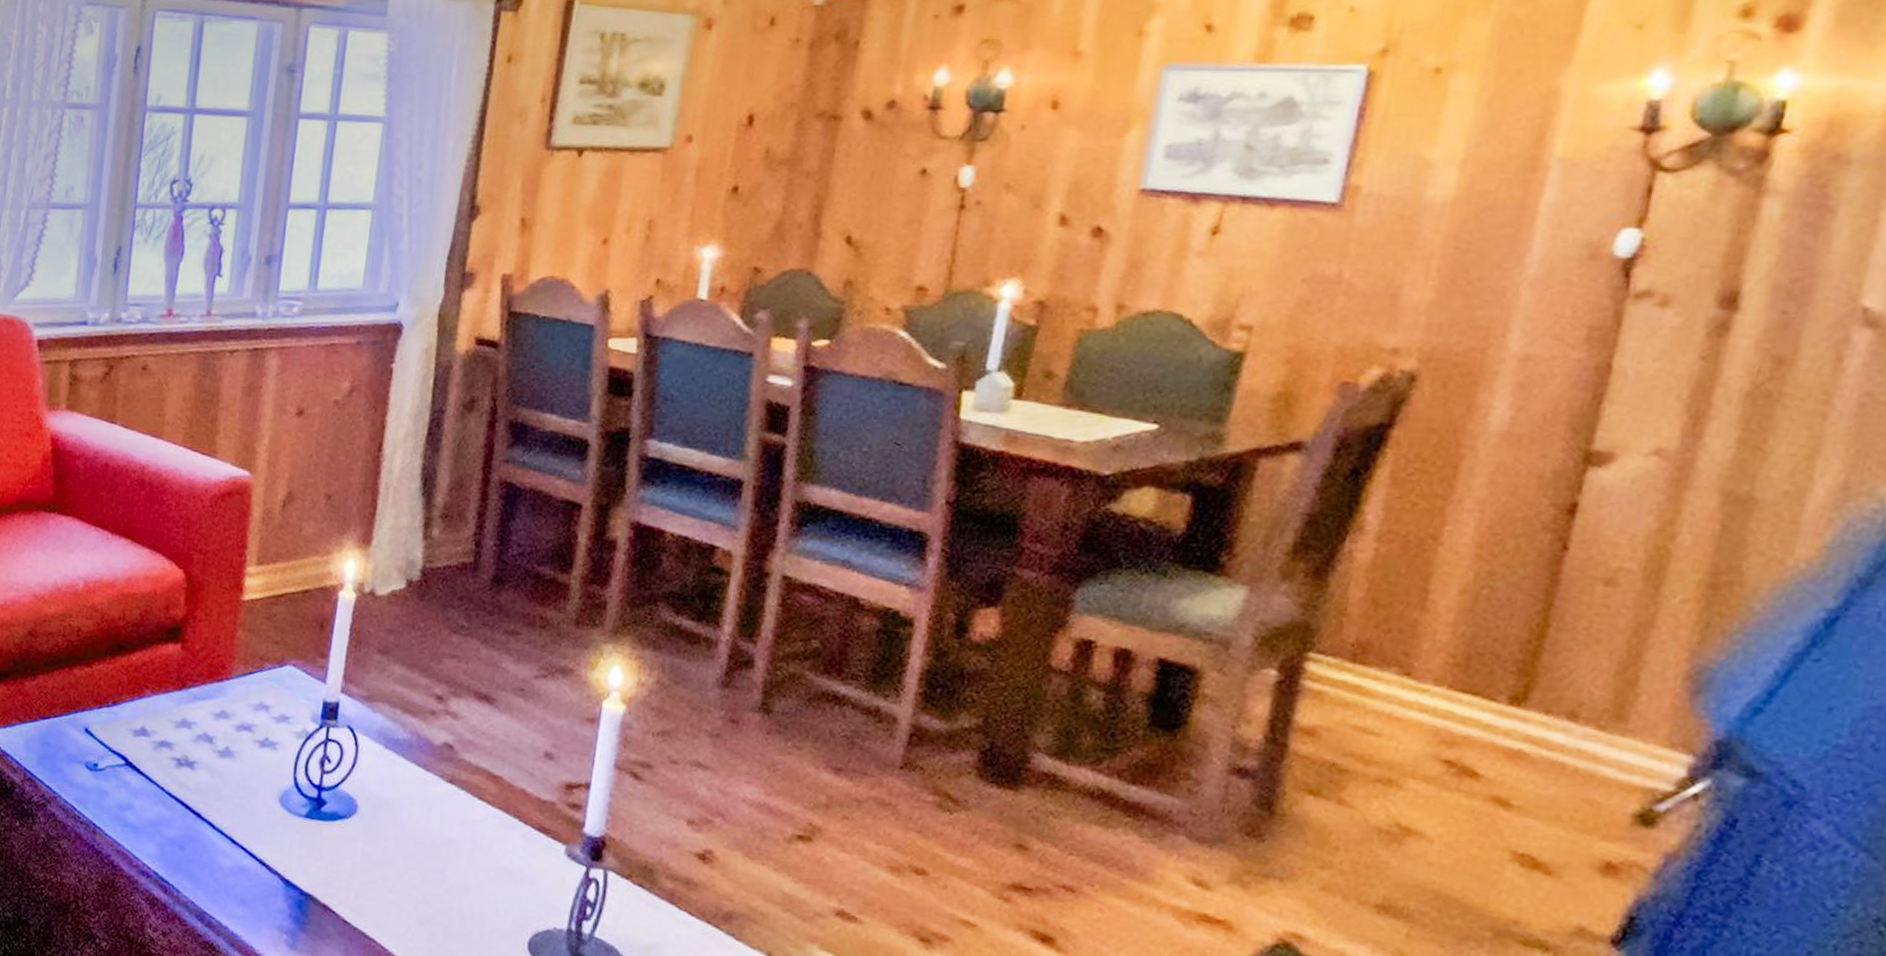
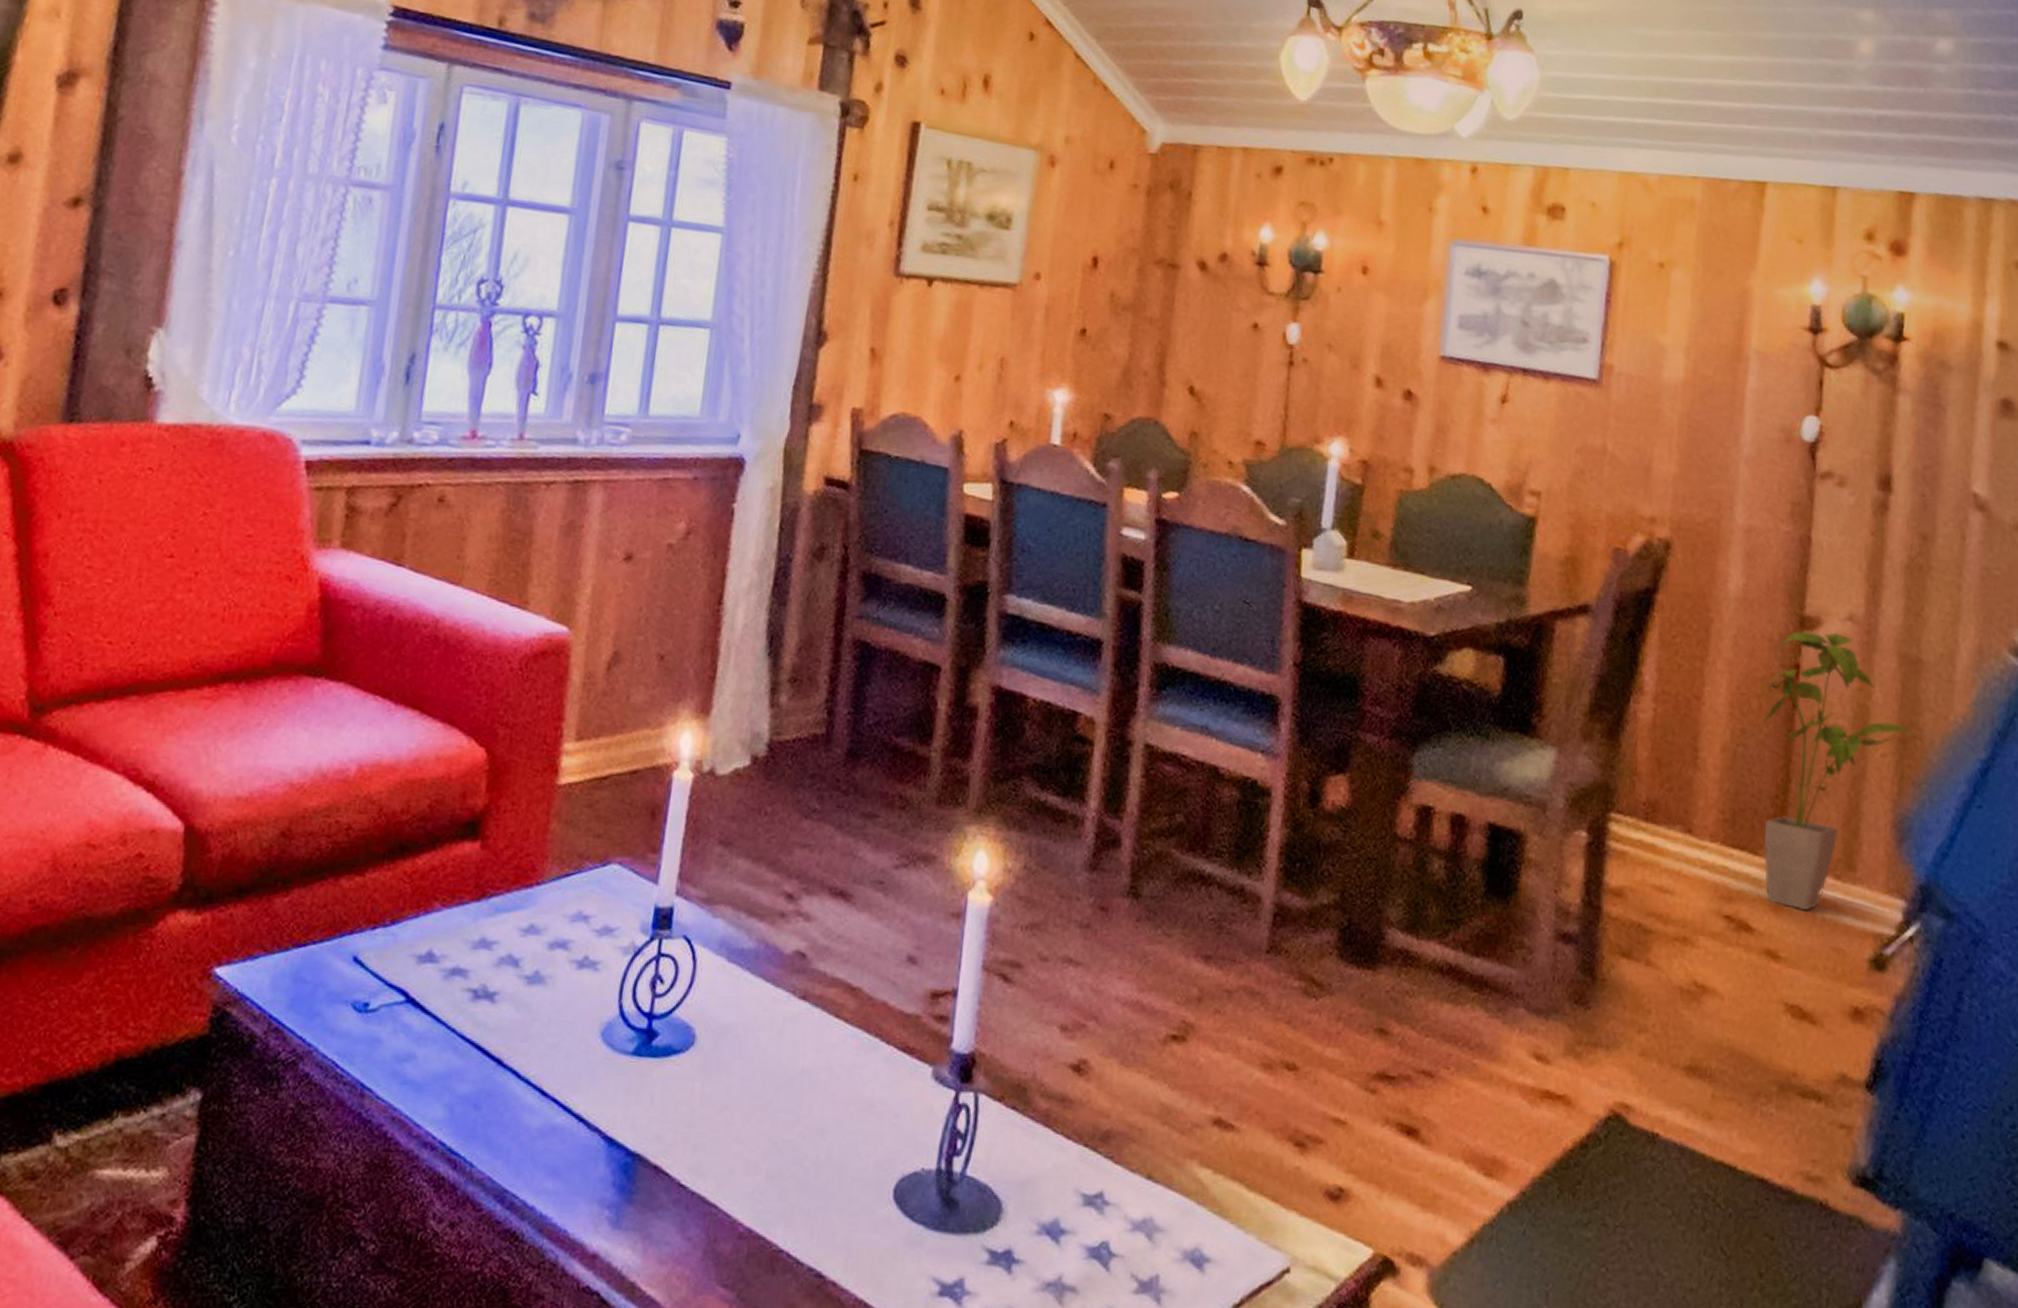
house plant: none [1501,466,1745,761] -> present [1760,630,1924,911]

